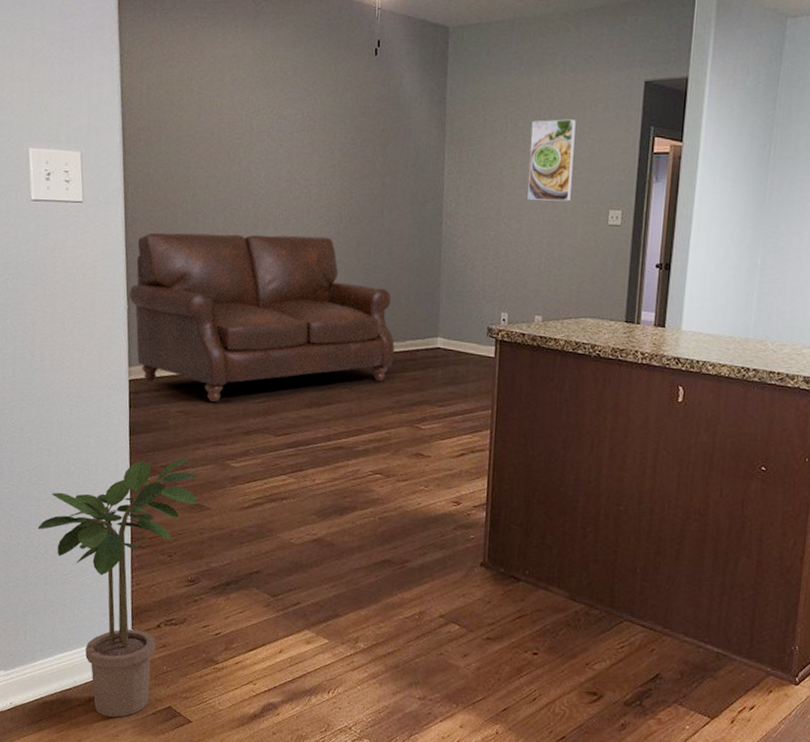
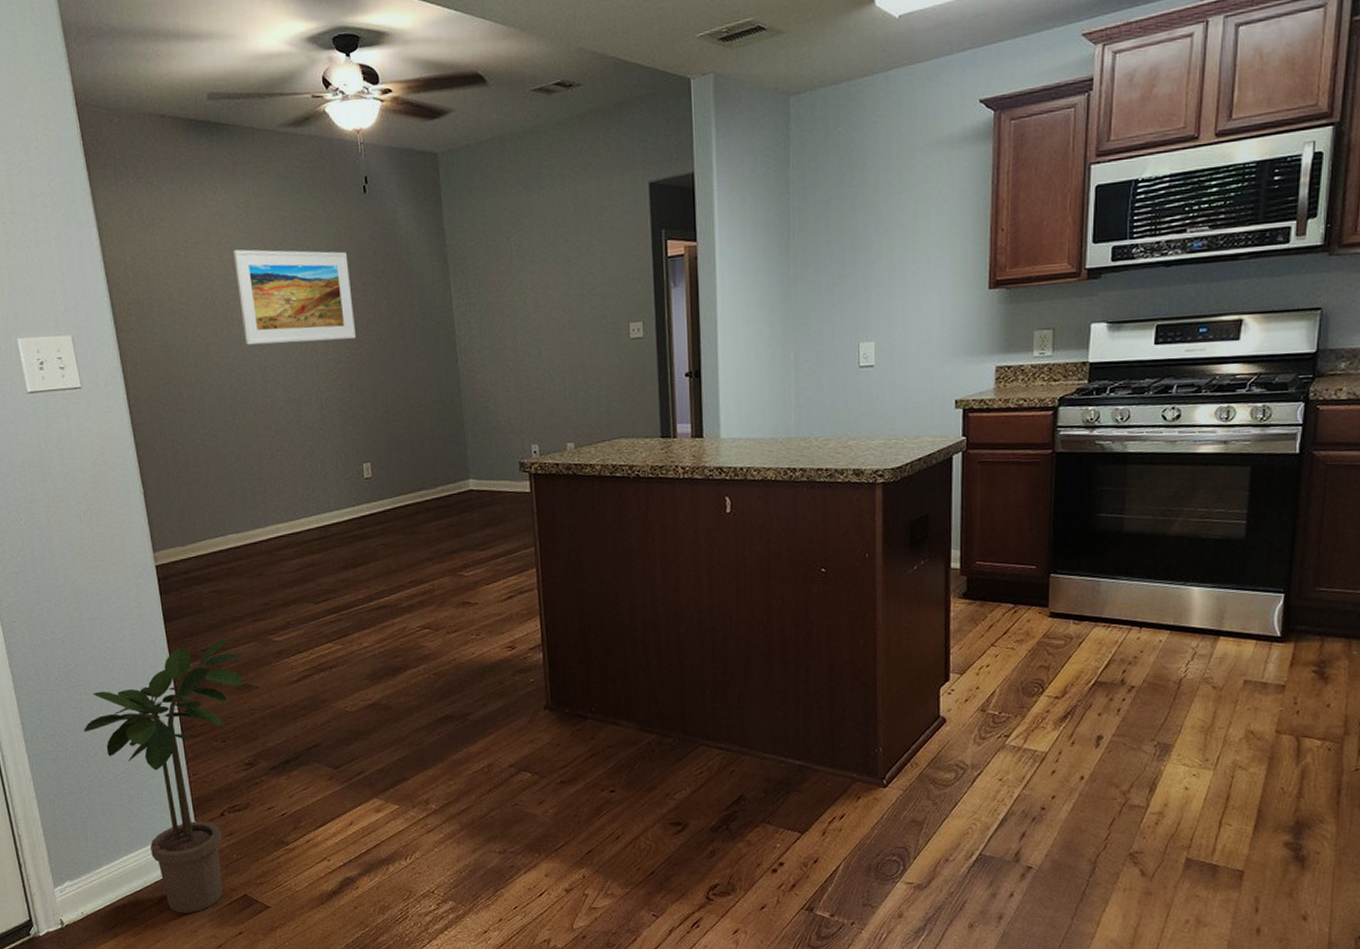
sofa: present [129,232,395,402] -> none [143,390,427,577]
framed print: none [243,92,352,191] -> present [233,249,356,345]
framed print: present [527,119,576,202] -> none [537,233,589,323]

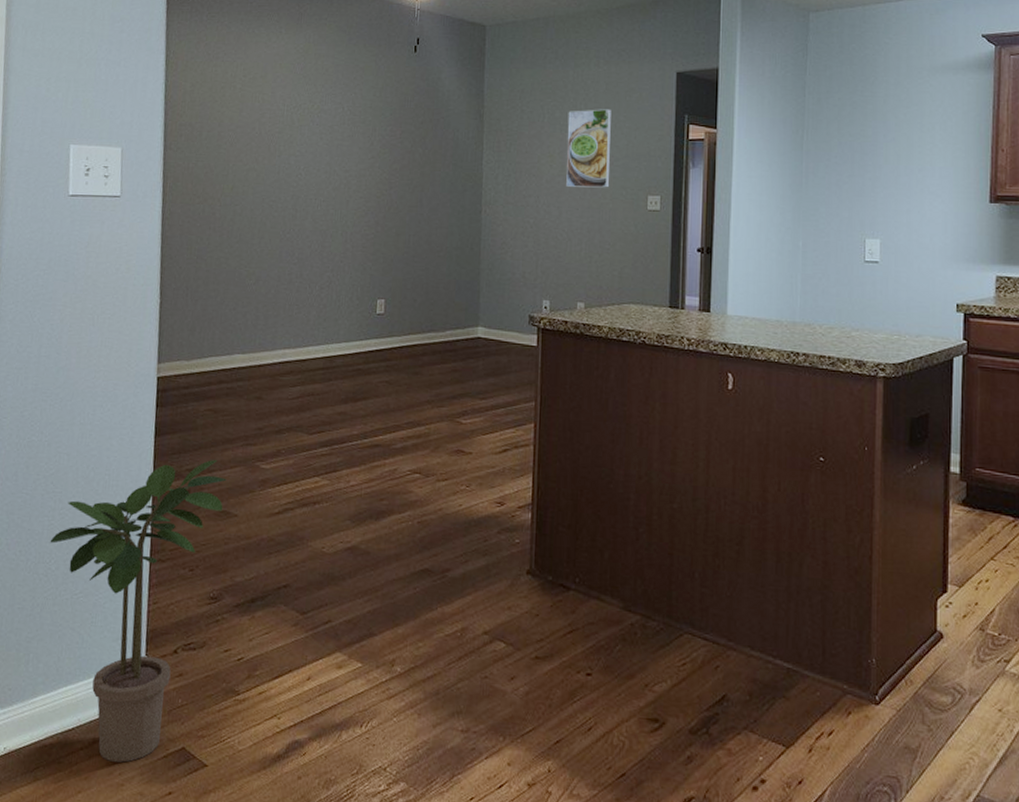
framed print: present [233,249,356,345] -> none [283,89,392,181]
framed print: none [537,233,589,323] -> present [566,109,611,188]

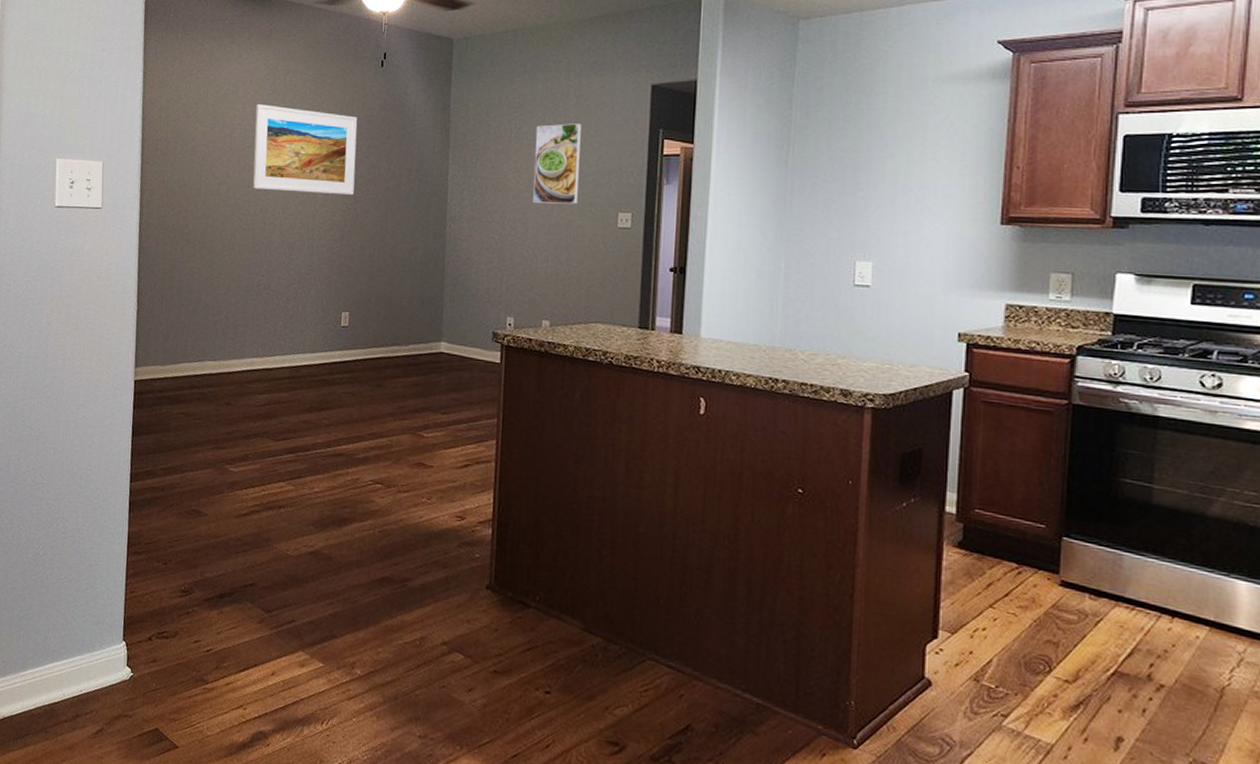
potted plant: present [50,460,227,763] -> none [38,461,198,737]
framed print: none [283,89,392,181] -> present [252,104,358,196]

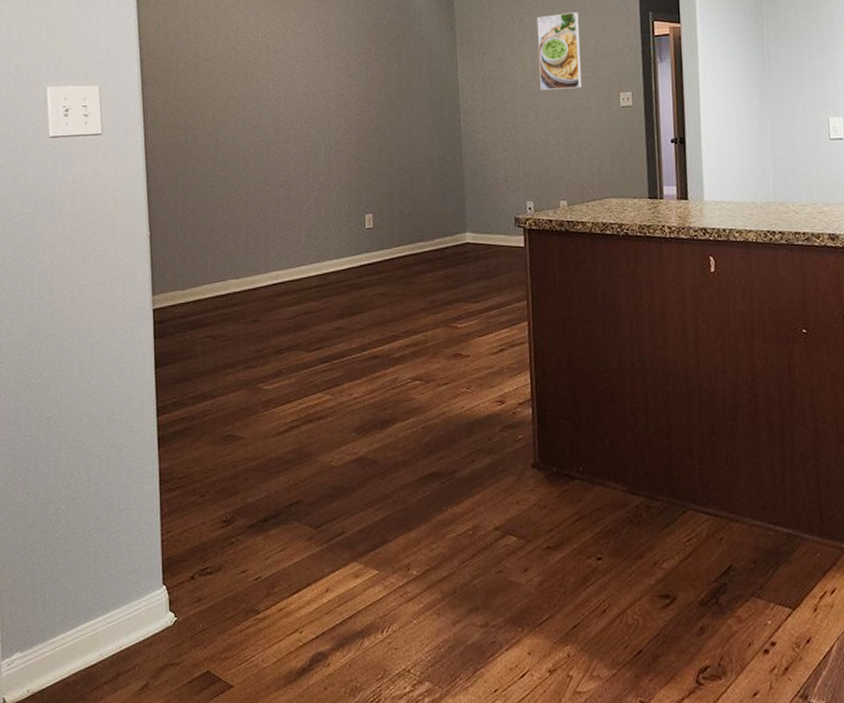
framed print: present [252,104,358,196] -> none [259,15,366,100]

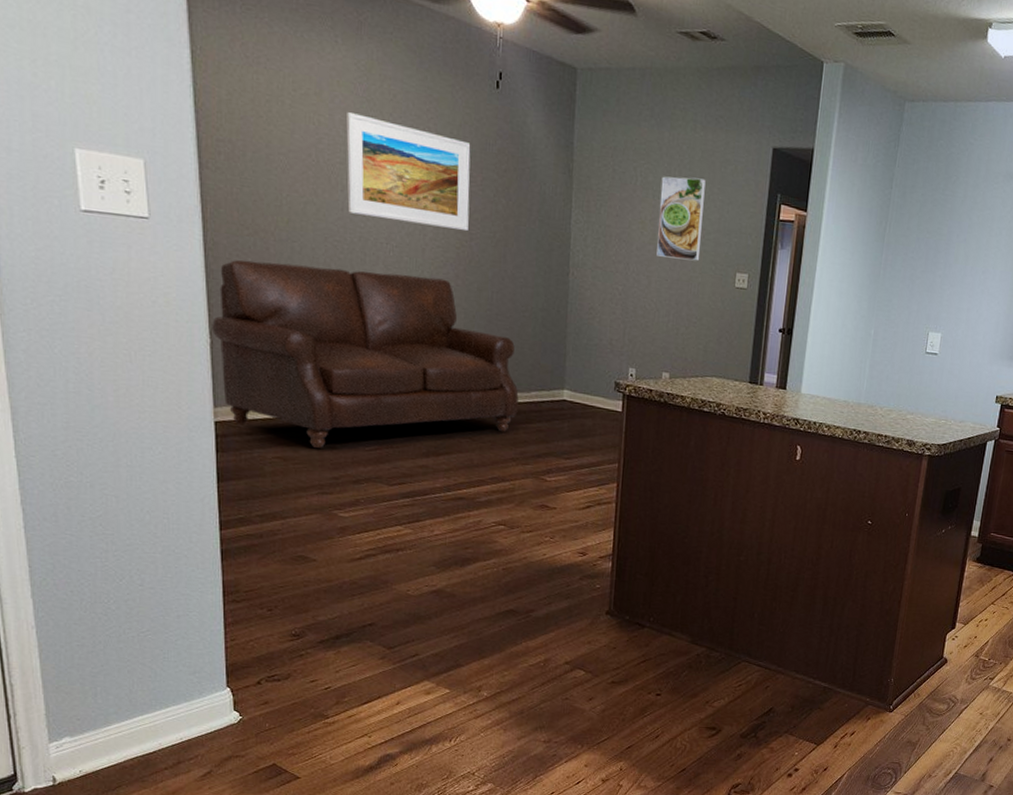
sofa: none [151,145,424,323] -> present [211,260,519,448]
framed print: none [259,15,366,100] -> present [346,112,471,232]

